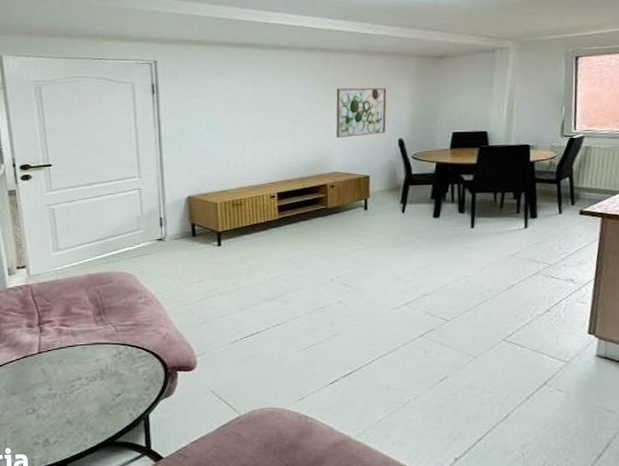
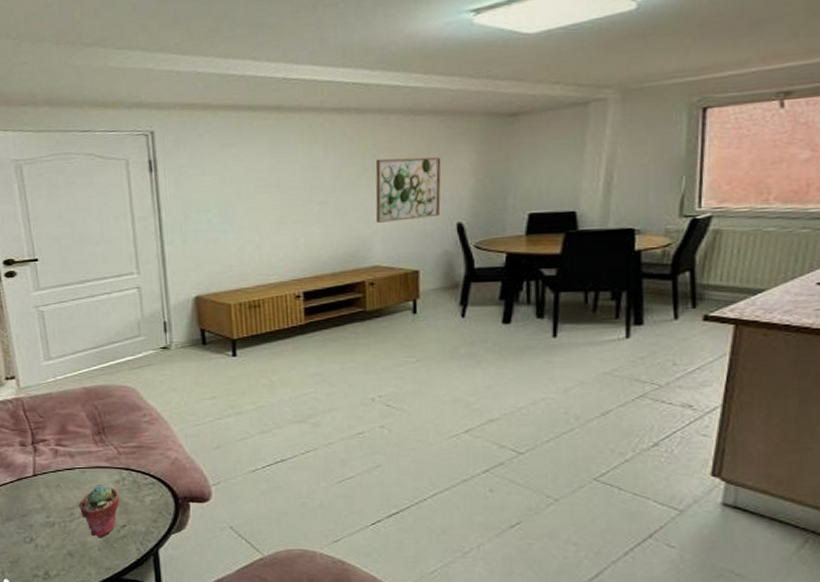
potted succulent: none [78,359,116,407] -> present [78,485,120,538]

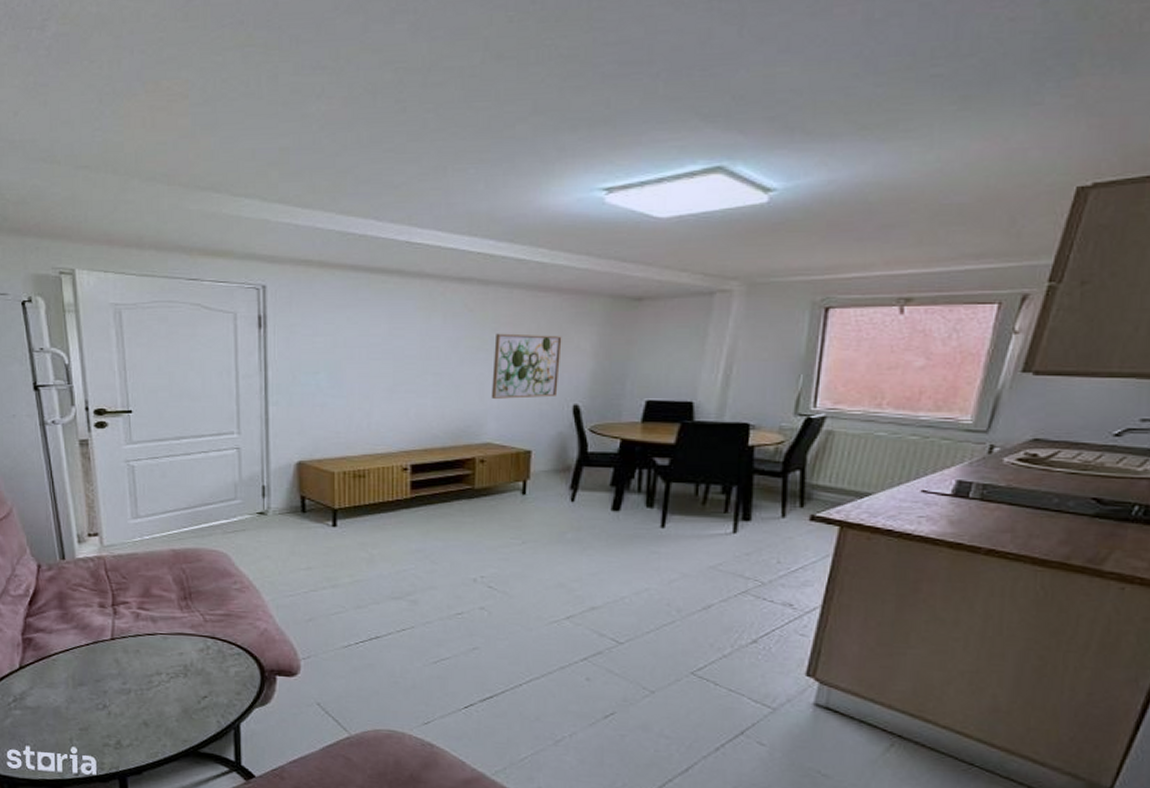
potted succulent: present [78,485,120,538] -> none [158,652,203,709]

